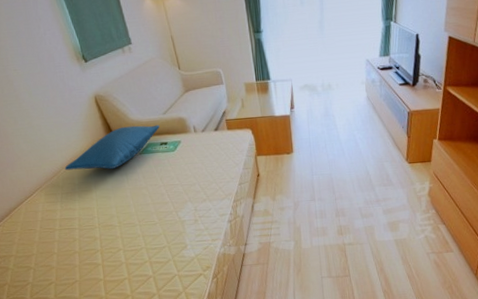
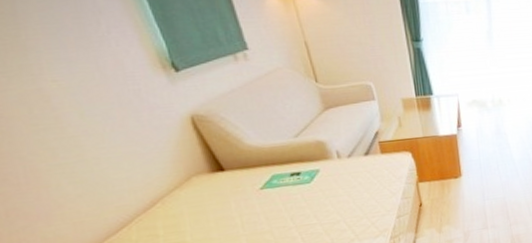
pillow: present [64,125,160,171] -> none [141,150,289,218]

